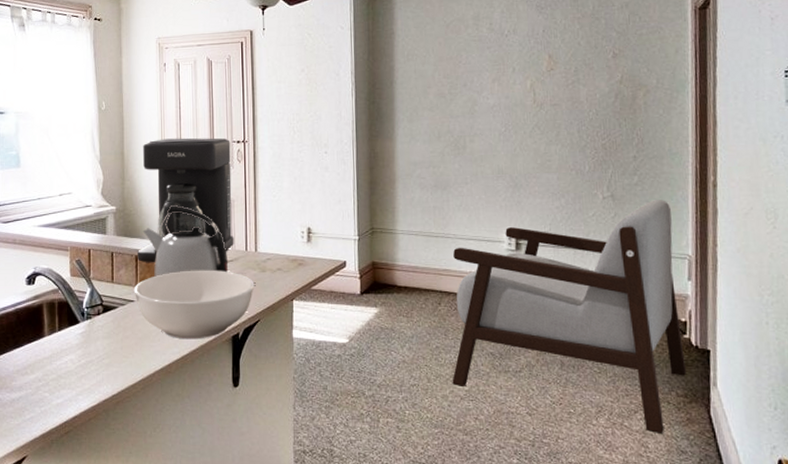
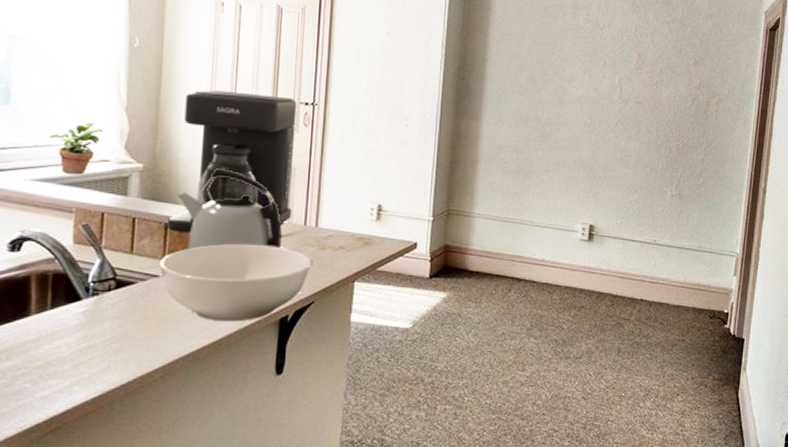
potted plant: none [48,175,86,220] -> present [49,122,104,175]
armchair: present [452,198,686,433] -> none [514,200,727,413]

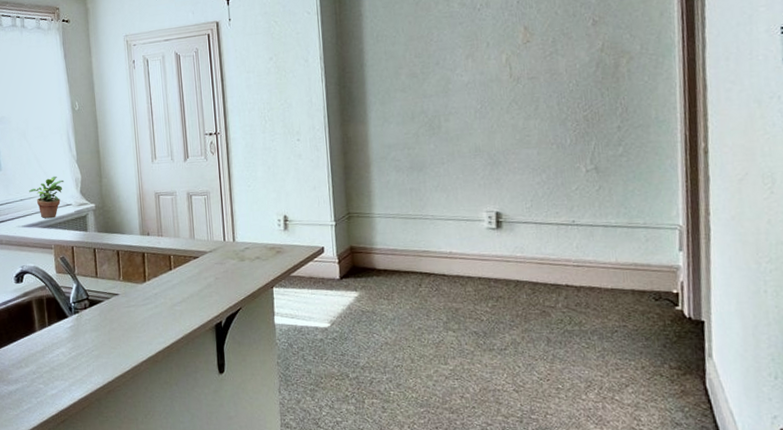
bowl: present [159,243,312,322] -> none [117,261,235,330]
coffee maker: present [168,90,297,233] -> none [117,131,212,257]
kettle: present [177,167,282,249] -> none [123,199,207,270]

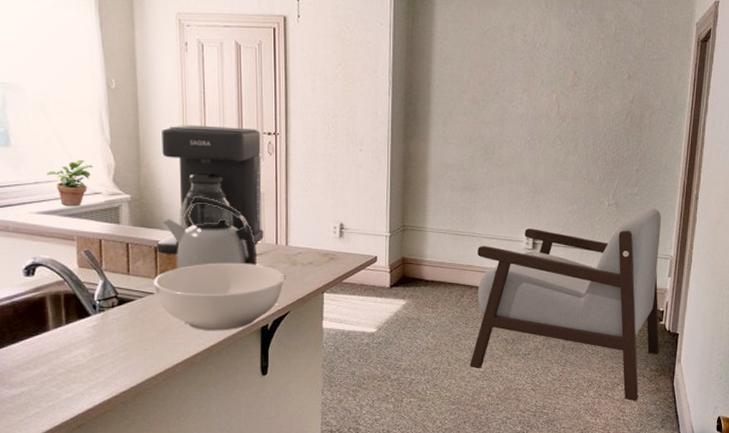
coffee maker: none [117,131,212,257] -> present [157,125,264,254]
bowl: none [117,261,235,330] -> present [153,262,285,331]
kettle: none [123,199,207,270] -> present [163,195,257,269]
armchair: none [432,169,679,406] -> present [469,207,661,401]

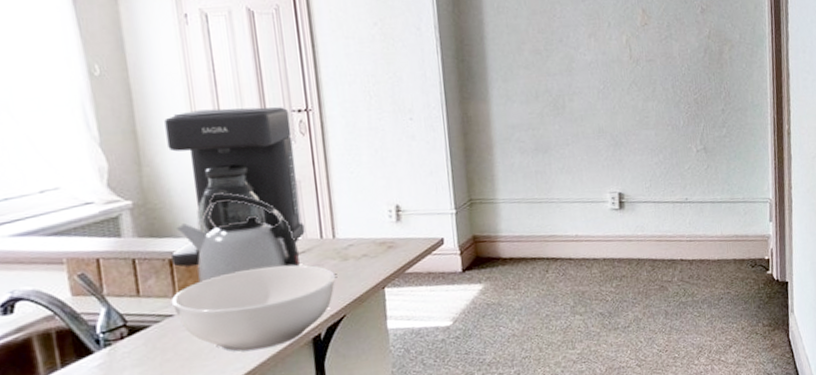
potted plant: present [47,159,93,207] -> none [19,164,80,224]
armchair: present [469,207,661,401] -> none [558,148,770,362]

